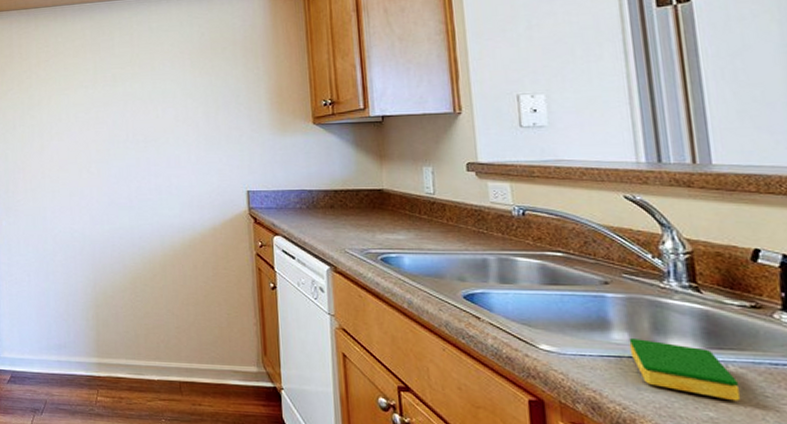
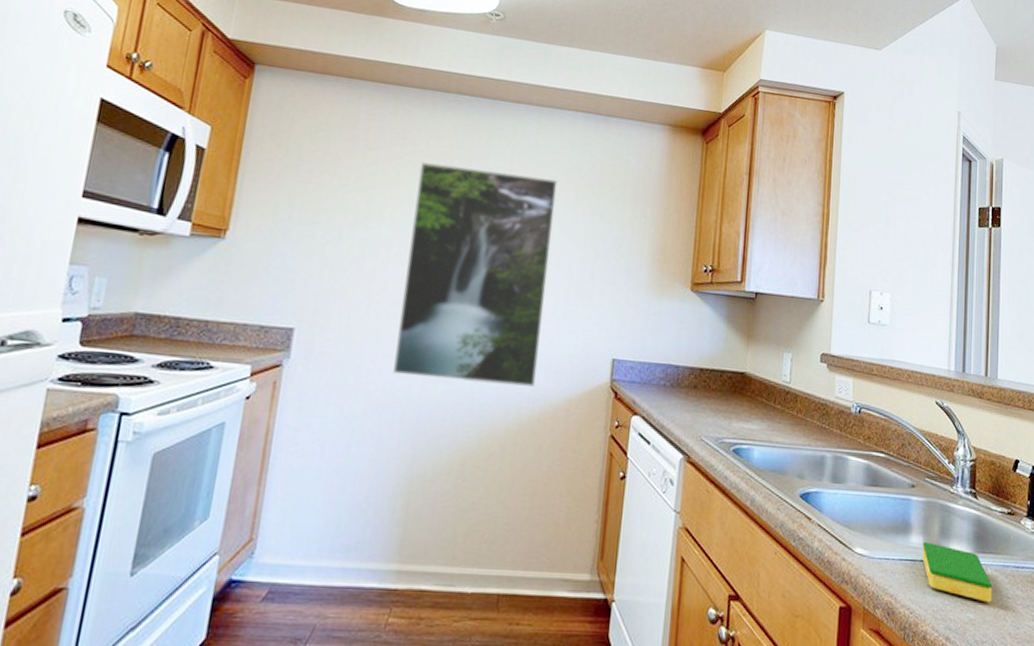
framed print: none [61,53,182,221] -> present [393,161,558,387]

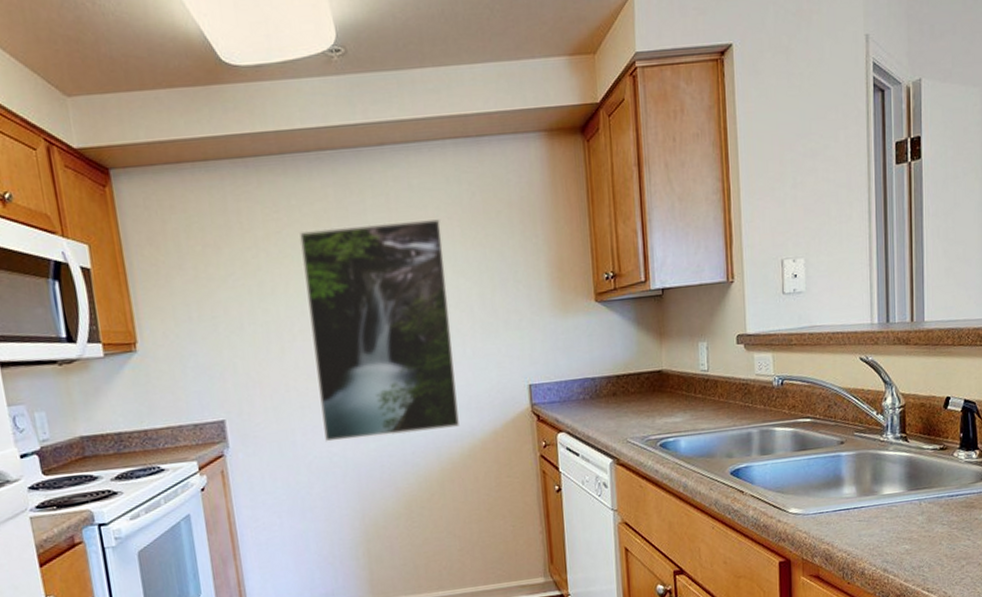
dish sponge: present [922,542,993,603] -> none [855,490,927,533]

